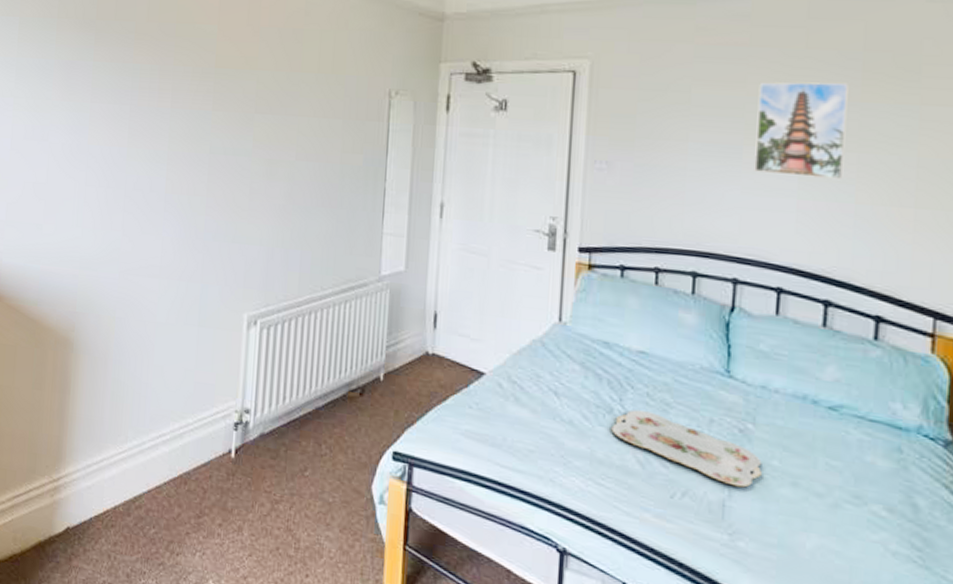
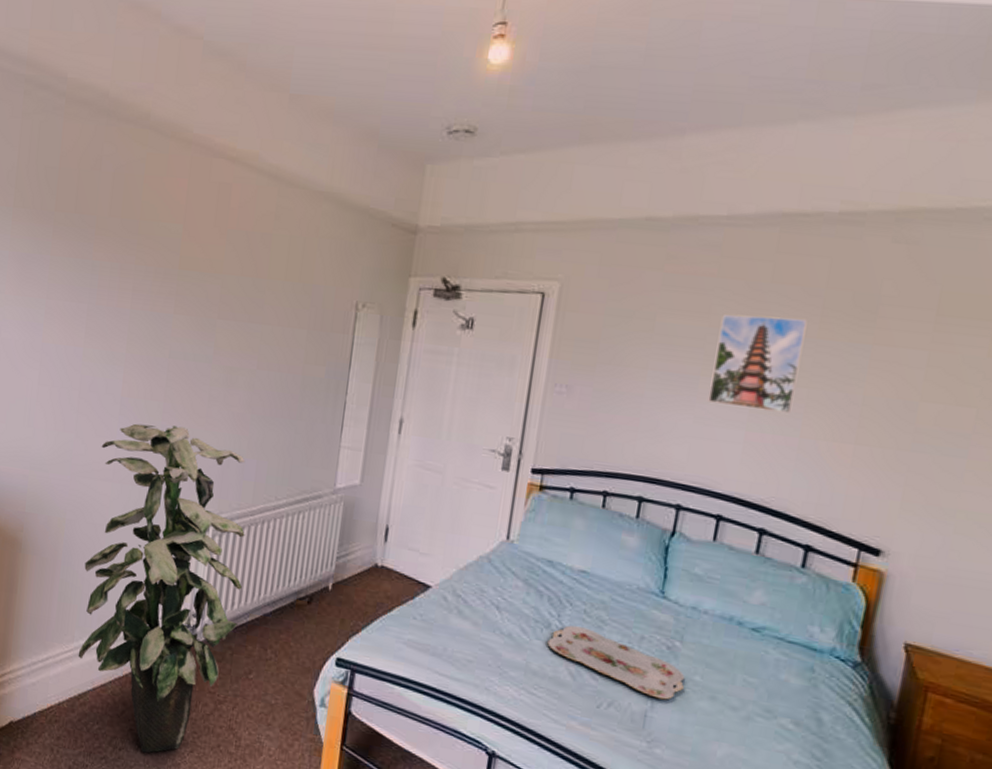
indoor plant: none [132,219,293,558] -> present [78,423,245,753]

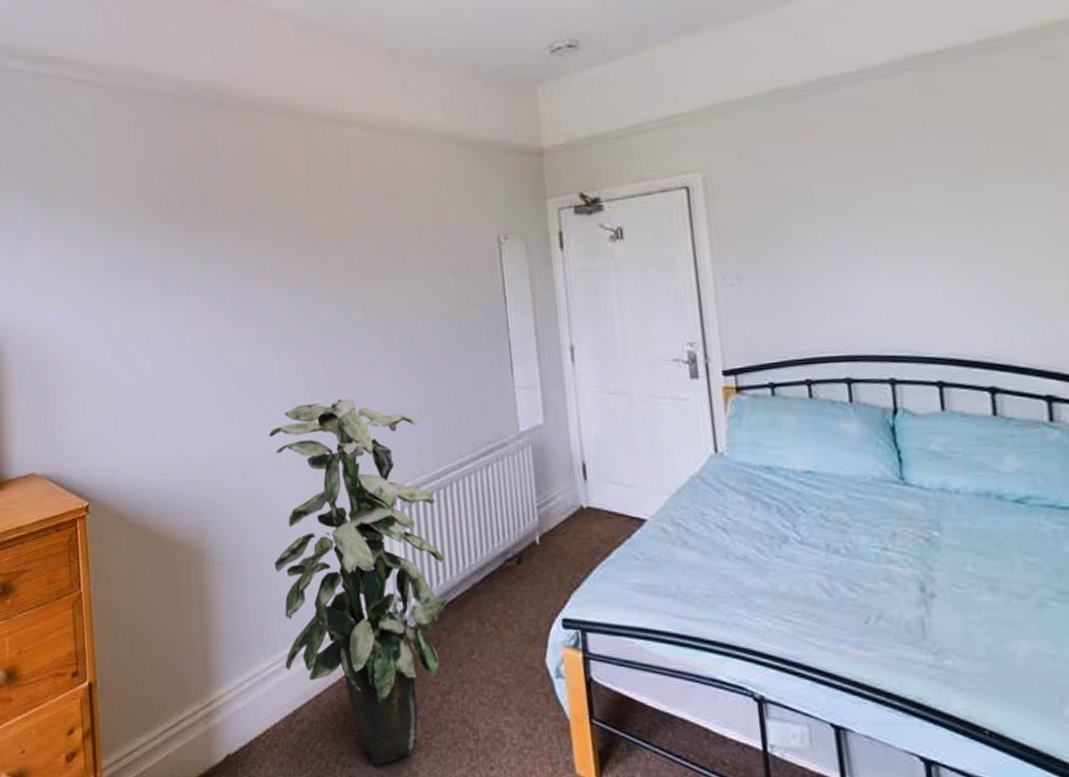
serving tray: present [547,625,685,700] -> none [789,534,957,601]
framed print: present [708,313,808,414] -> none [881,156,986,263]

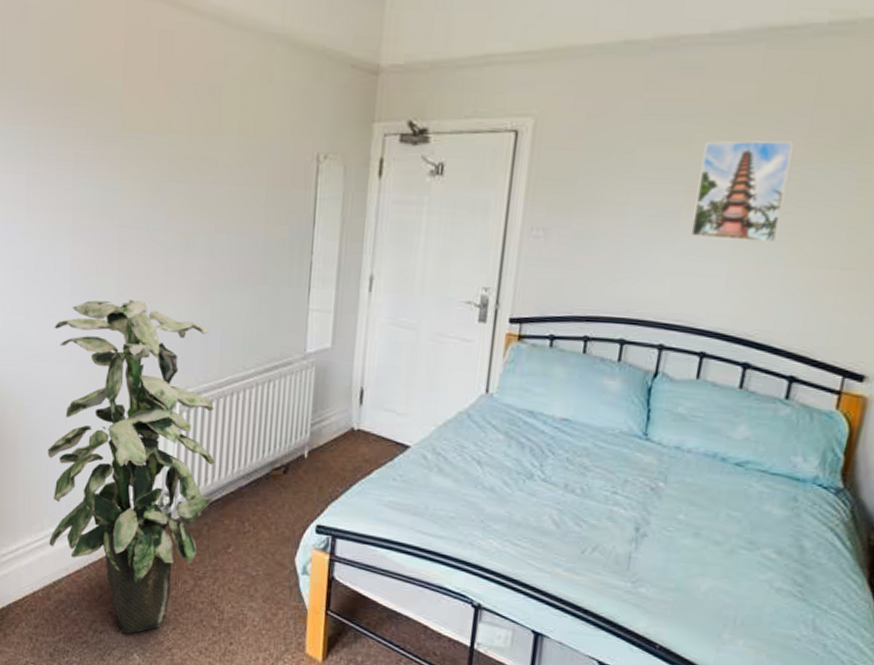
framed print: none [881,156,986,263] -> present [690,140,794,242]

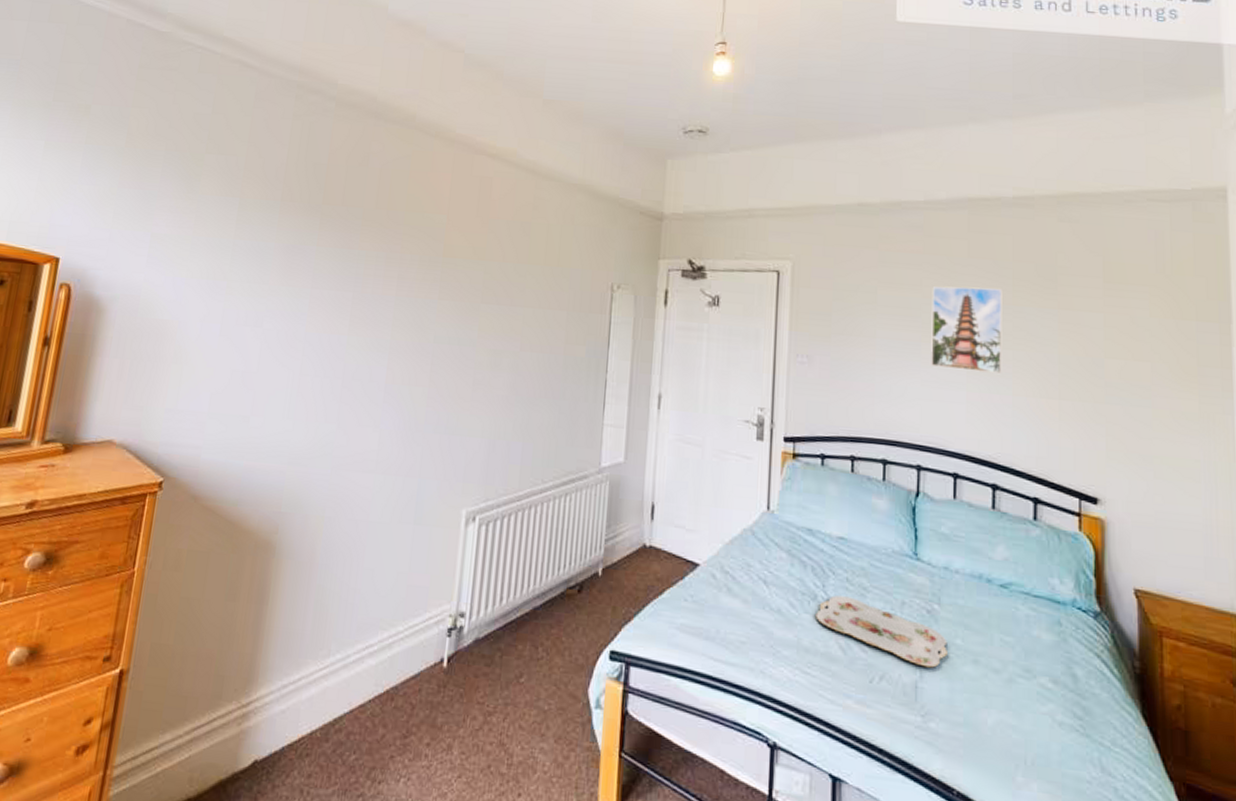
indoor plant: present [47,300,214,634] -> none [334,411,512,784]
serving tray: none [530,474,669,540] -> present [816,595,947,668]

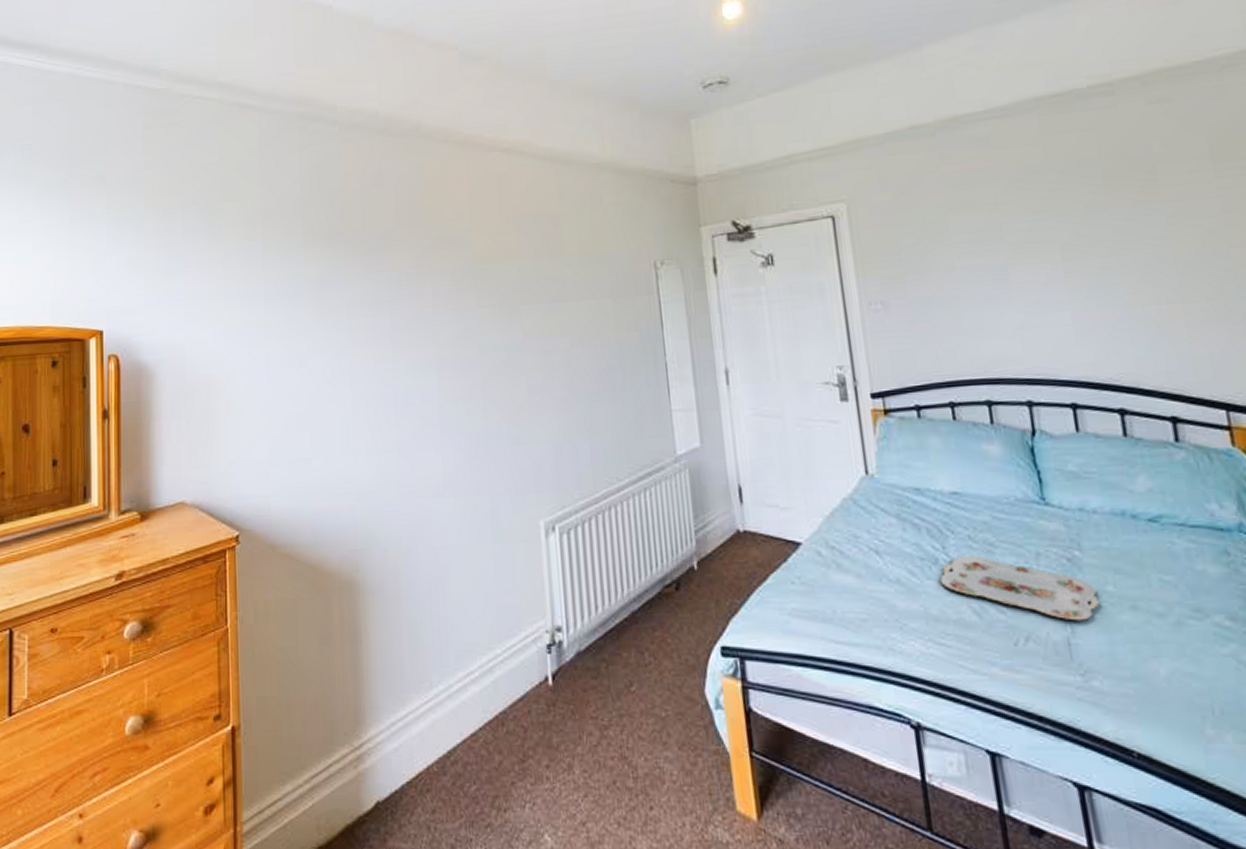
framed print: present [931,285,1002,374] -> none [1010,190,1109,290]

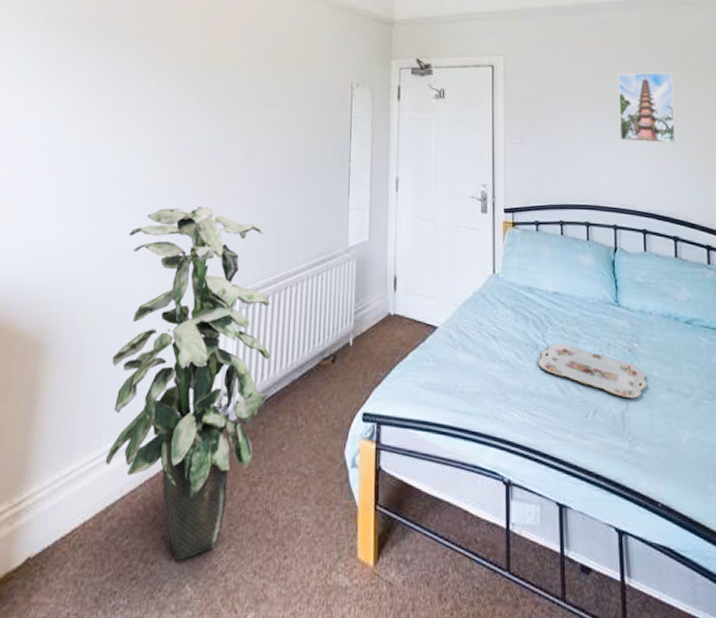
indoor plant: none [426,423,607,809] -> present [105,206,270,561]
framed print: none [1010,190,1109,290] -> present [617,72,676,143]

